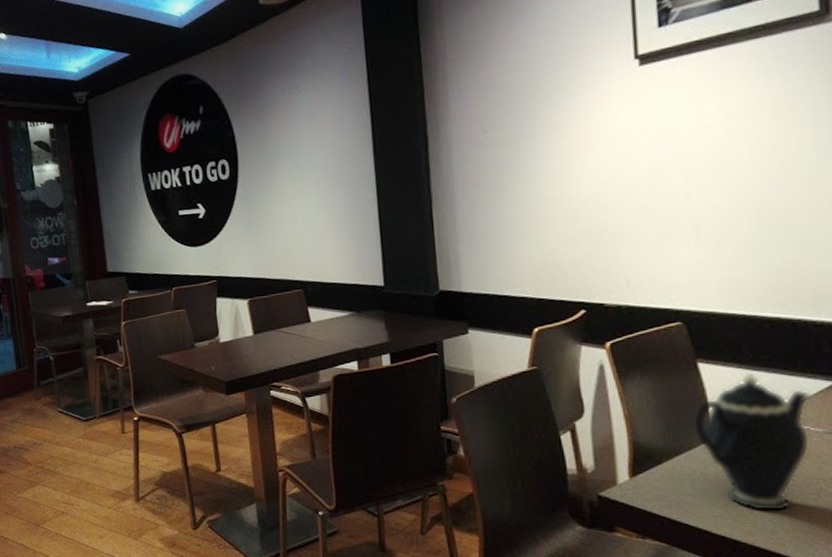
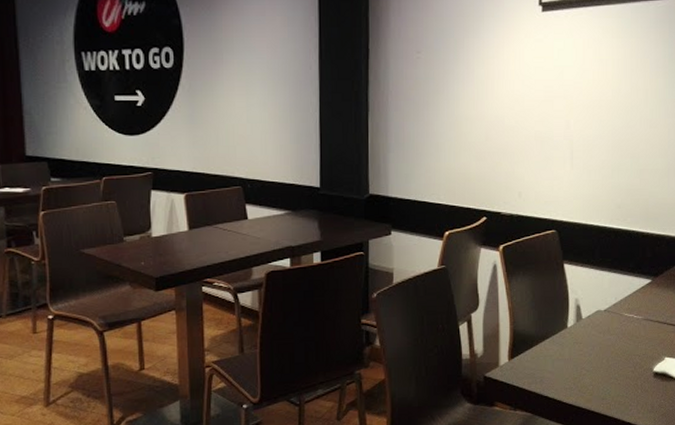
teapot: present [692,373,812,512] -> none [557,272,637,383]

